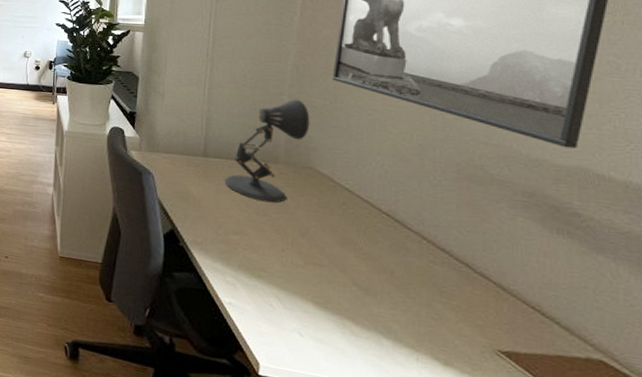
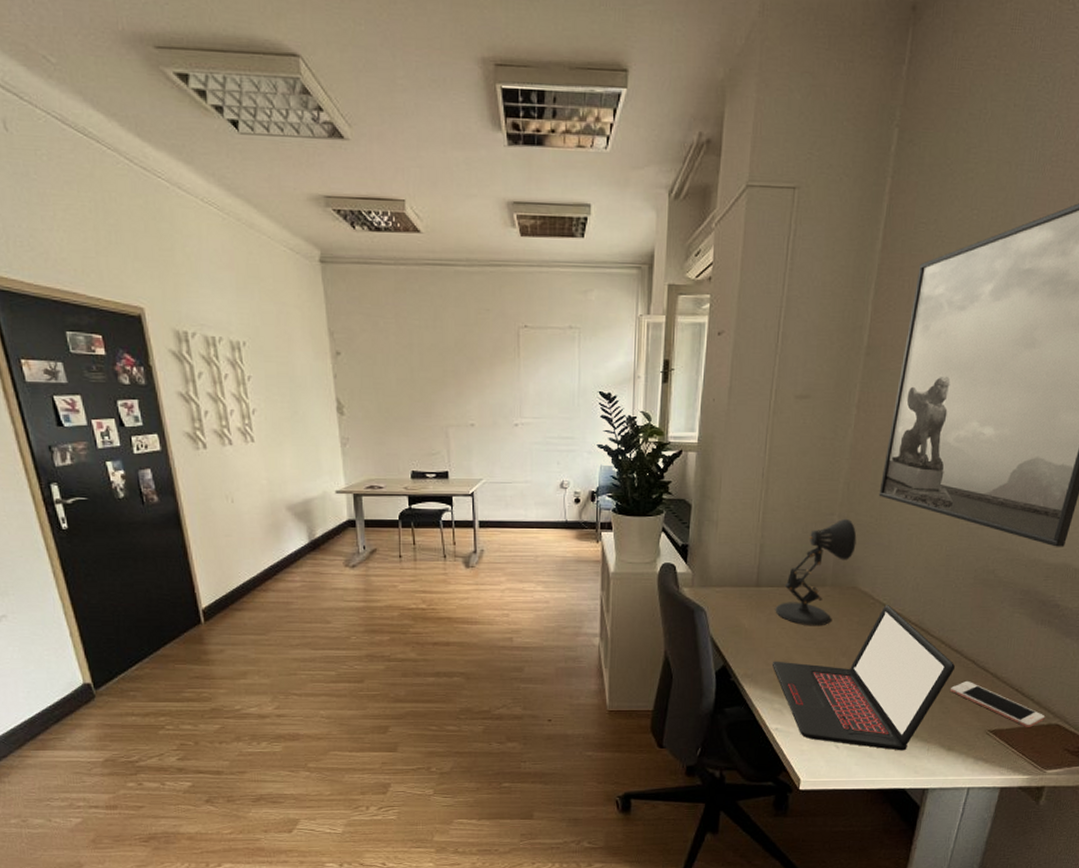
laptop: none [222,189,442,355] -> present [771,605,955,751]
cell phone: none [440,287,581,358] -> present [951,681,1046,728]

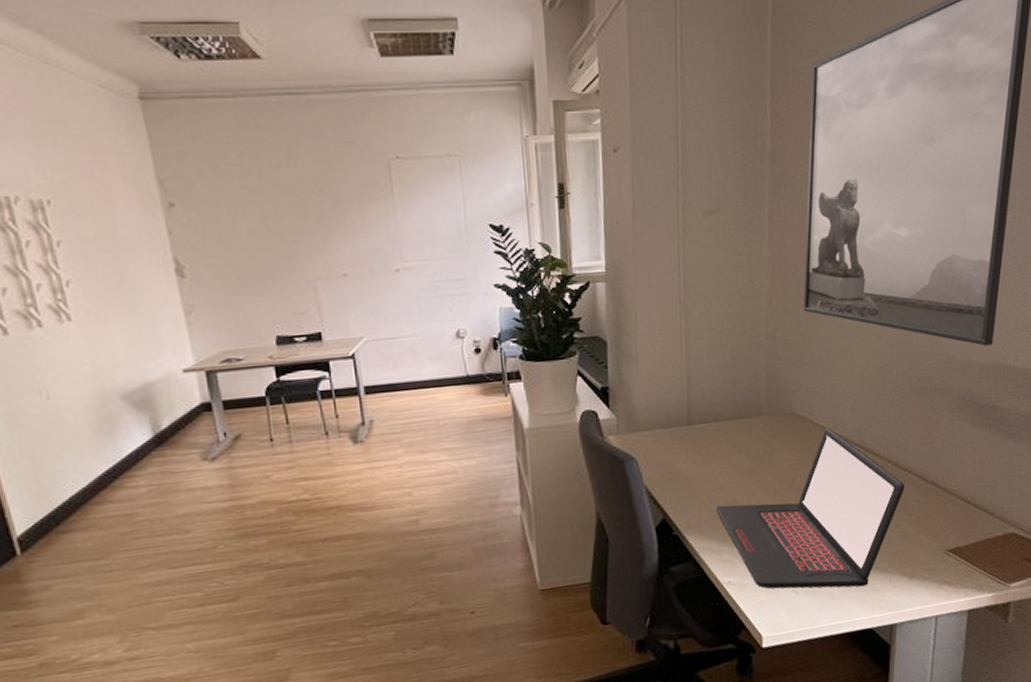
desk lamp: present [775,518,857,626] -> none [711,338,787,462]
cell phone: present [951,681,1046,728] -> none [904,500,1001,542]

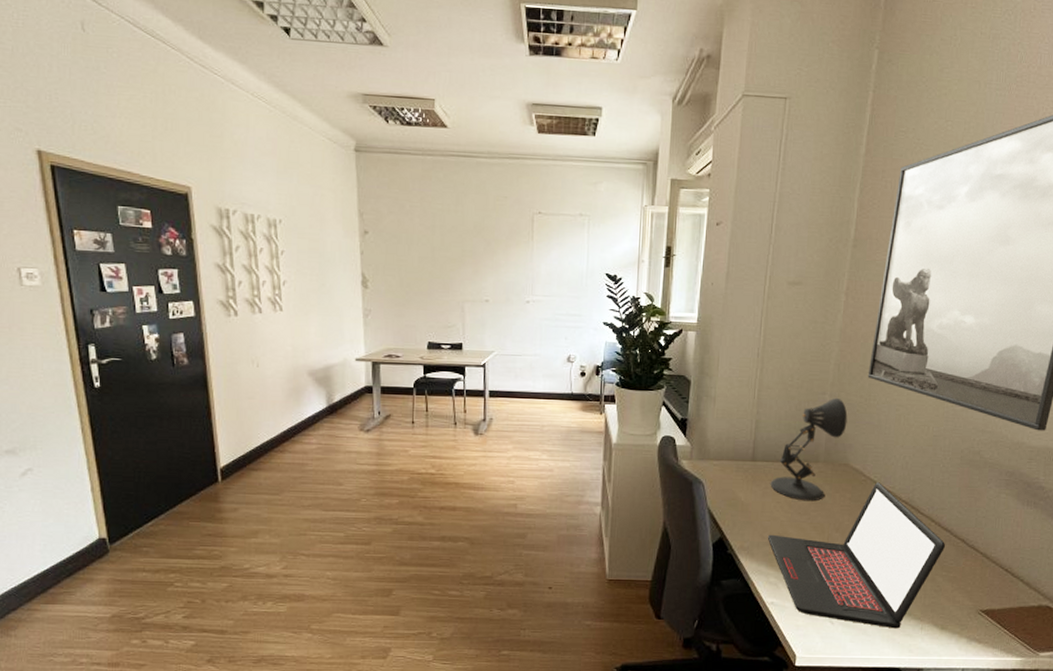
desk lamp: none [711,338,787,462] -> present [770,397,848,501]

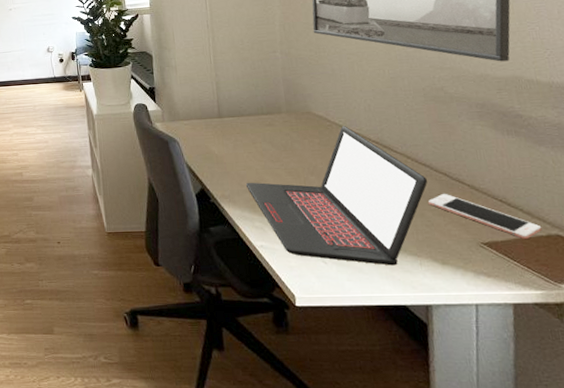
desk lamp: present [770,397,848,501] -> none [239,54,302,149]
cell phone: none [942,560,1036,609] -> present [428,194,542,240]

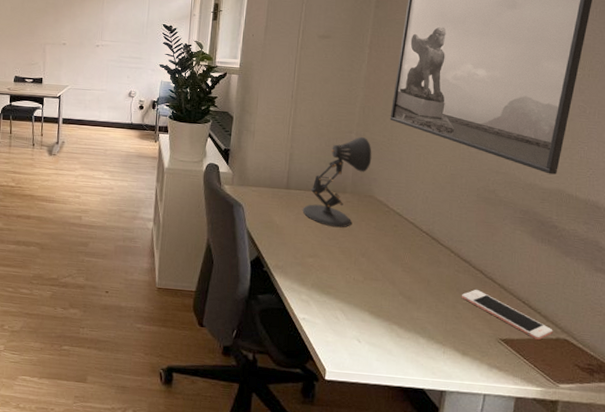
desk lamp: none [239,54,302,149] -> present [302,136,372,228]
laptop: present [245,126,427,266] -> none [299,214,464,351]

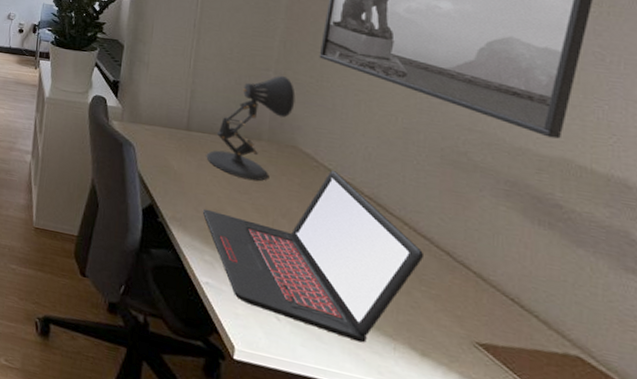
laptop: none [299,214,464,351] -> present [202,170,423,343]
cell phone: present [462,290,553,341] -> none [420,275,559,353]

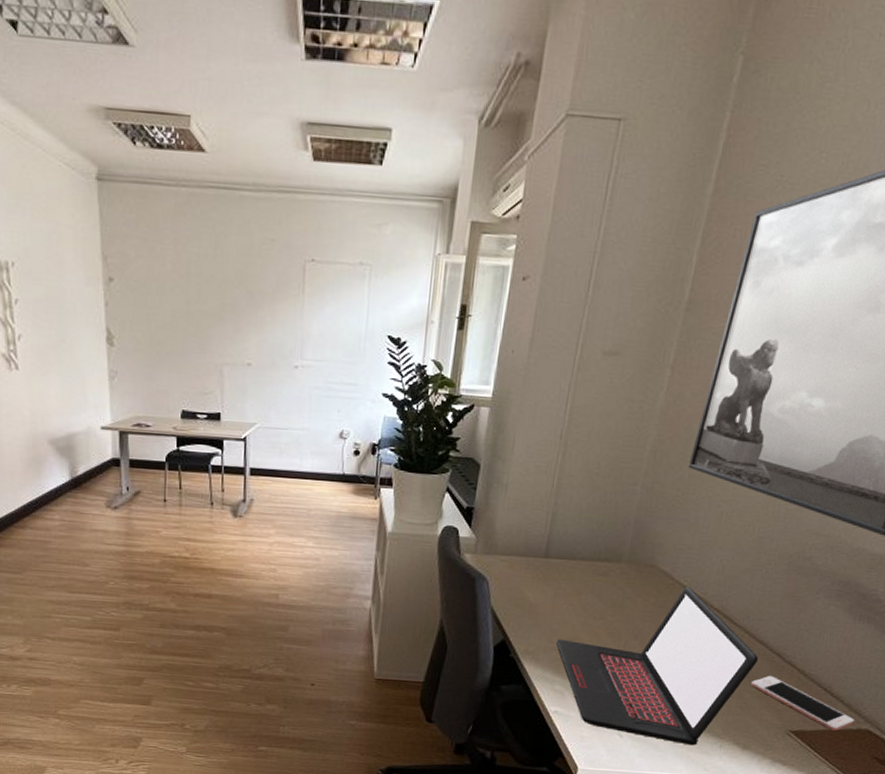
desk lamp: present [206,75,296,181] -> none [563,489,660,605]
cell phone: none [420,275,559,353] -> present [751,676,855,732]

